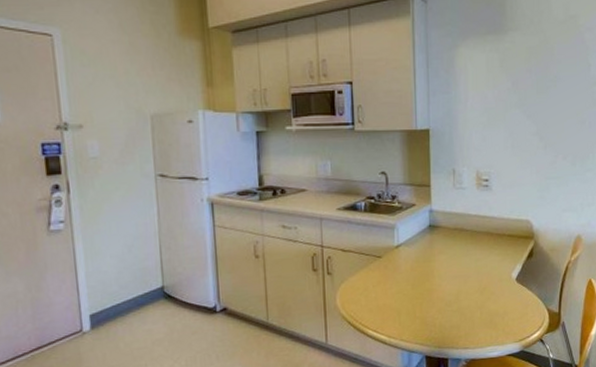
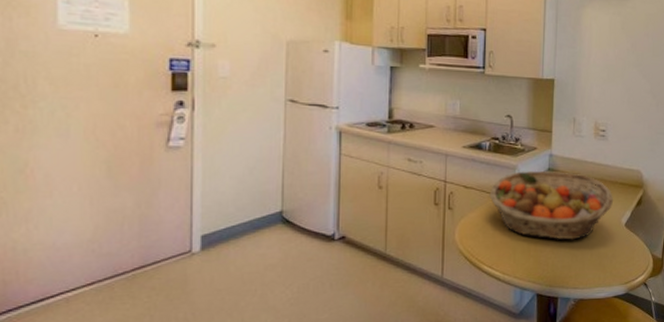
fruit basket: none [368,227,501,299] -> present [489,170,613,240]

